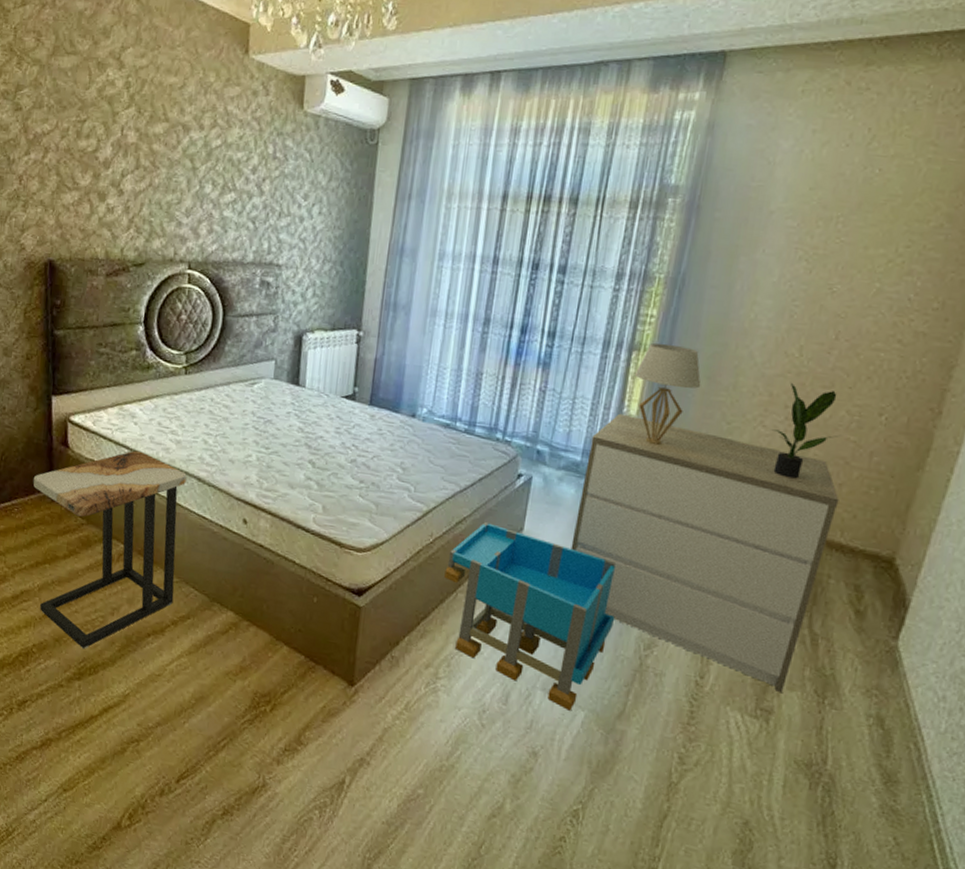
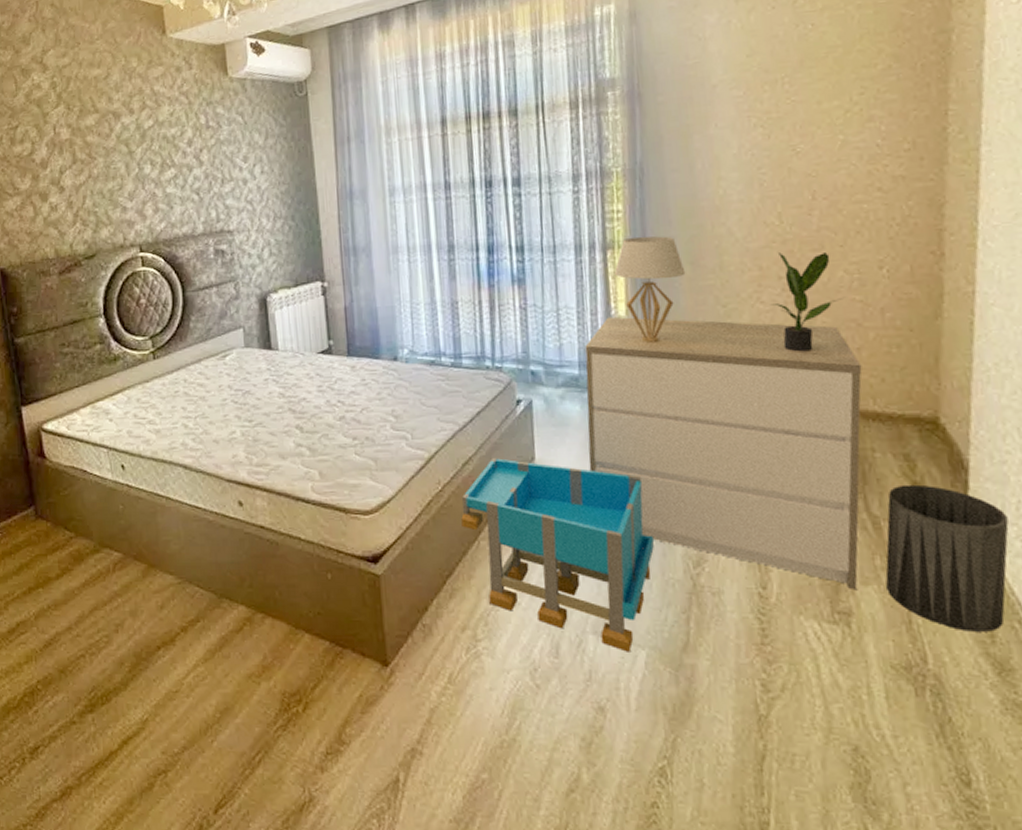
side table: present [33,450,187,649] -> none [13,448,179,677]
trash can: none [808,611,931,748] -> present [885,484,1009,632]

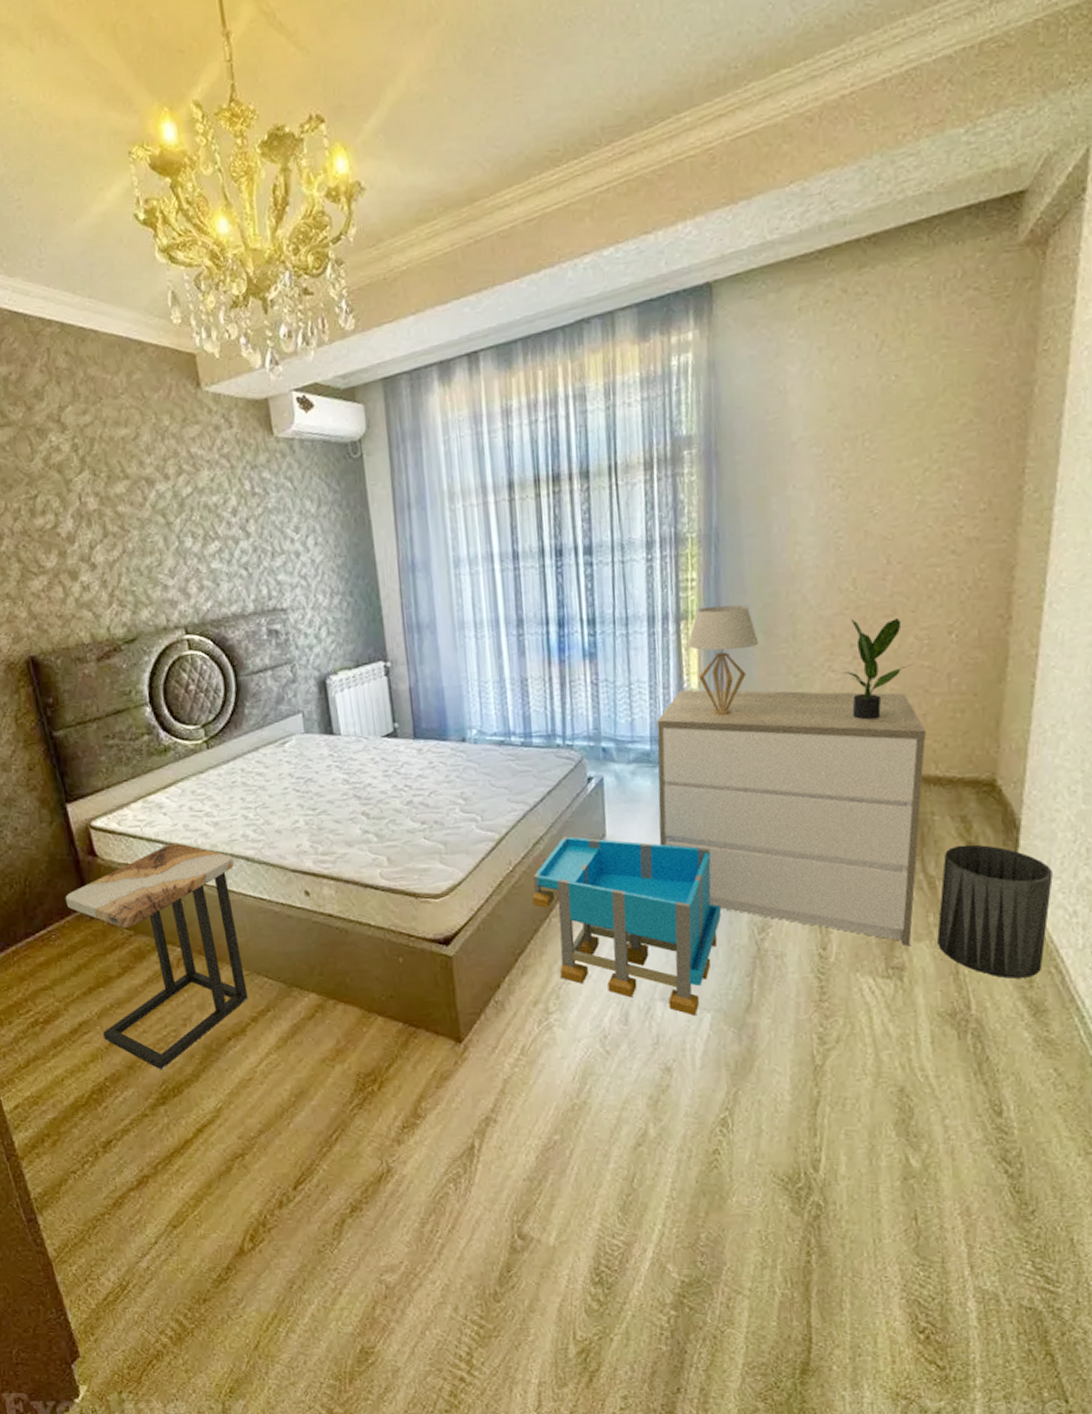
side table: none [13,448,179,677] -> present [65,843,248,1071]

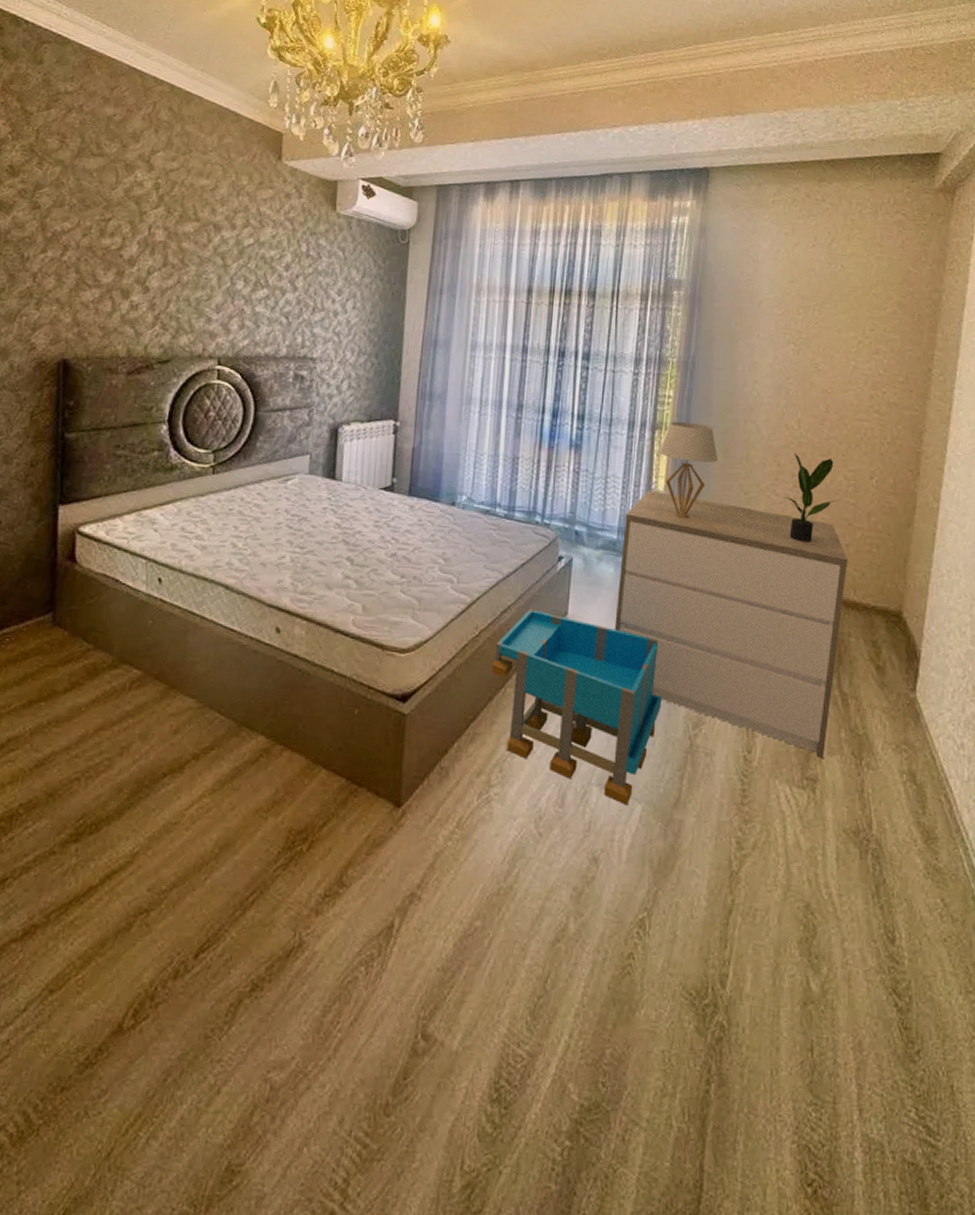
side table: present [65,843,248,1071] -> none [30,560,213,803]
trash can: present [937,844,1053,979] -> none [847,667,945,803]

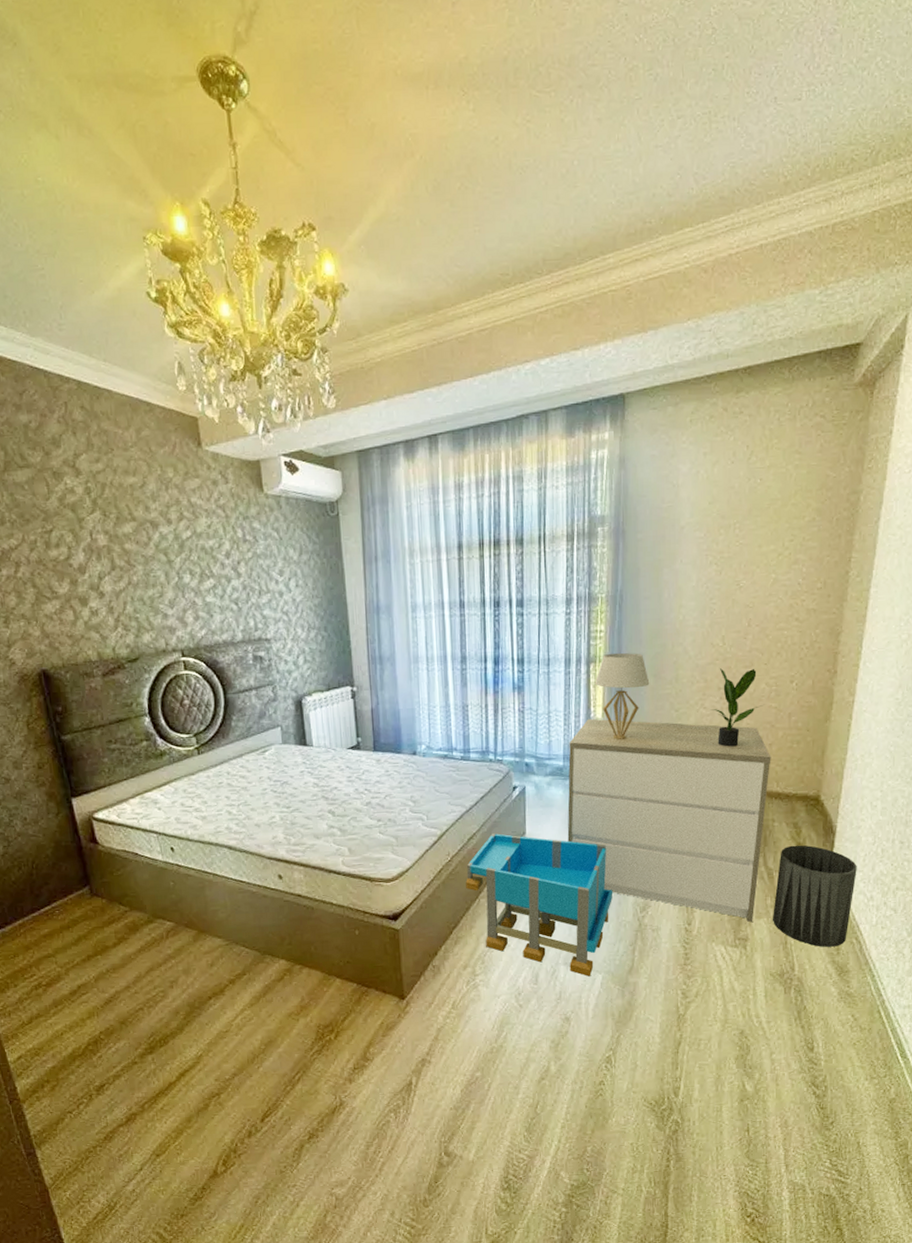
trash can: none [847,667,945,803] -> present [773,845,857,947]

